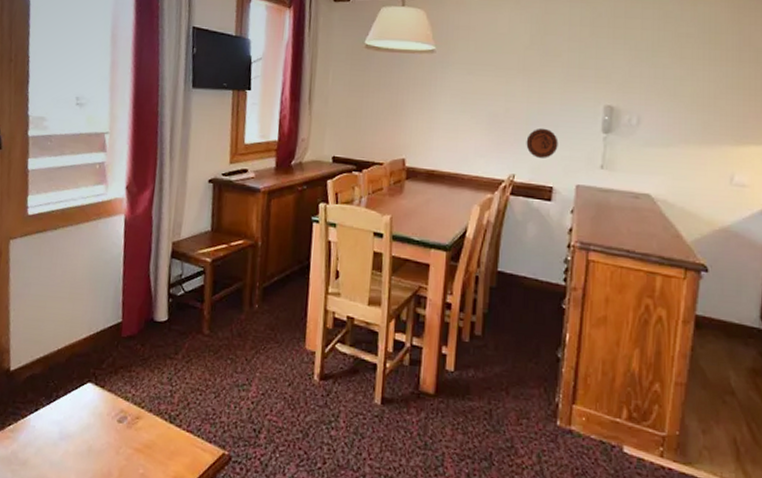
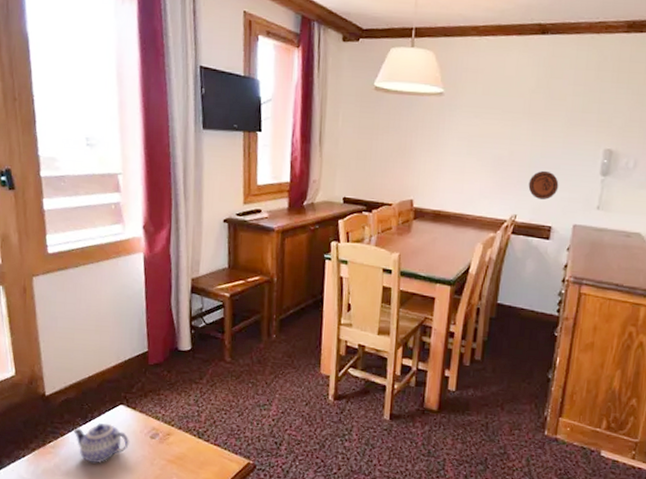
teapot: none [35,404,96,452] -> present [72,423,130,464]

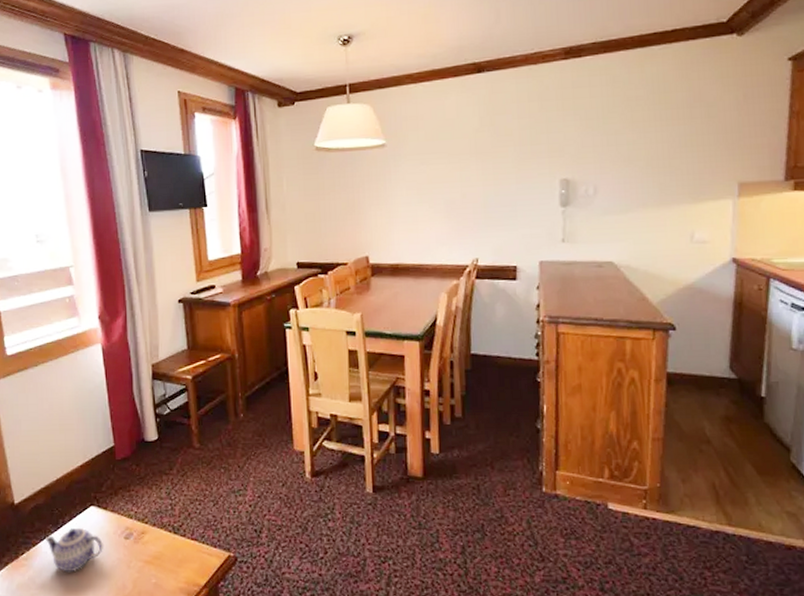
decorative plate: present [528,170,559,200] -> none [486,209,518,239]

